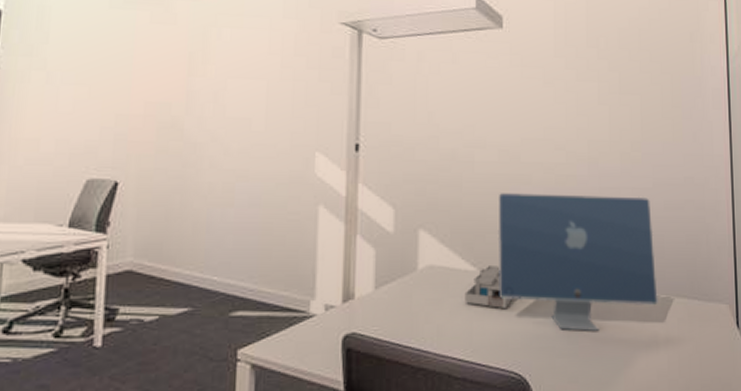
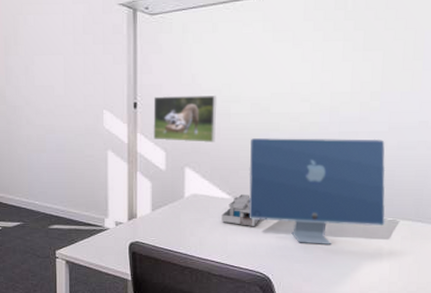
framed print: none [378,136,459,199] -> present [152,95,217,144]

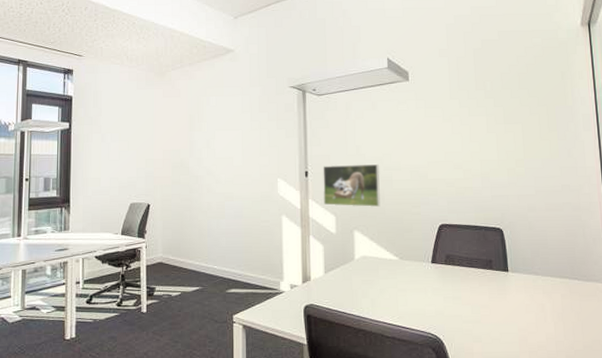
desk organizer: present [221,195,259,226] -> none [390,256,427,287]
computer monitor: present [249,138,386,244] -> none [413,201,544,304]

